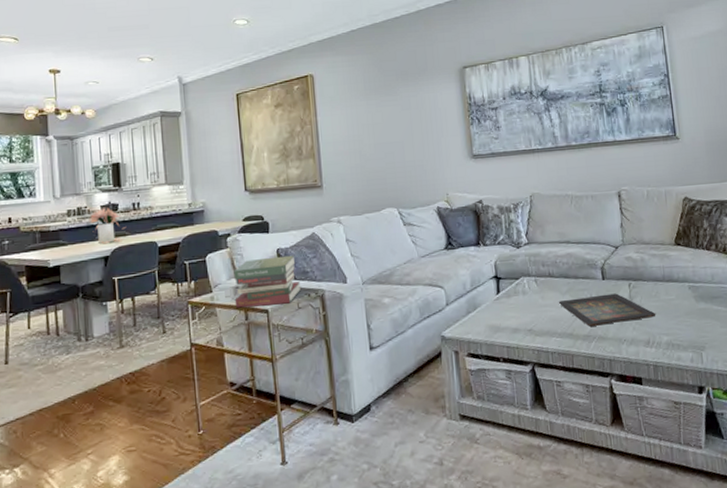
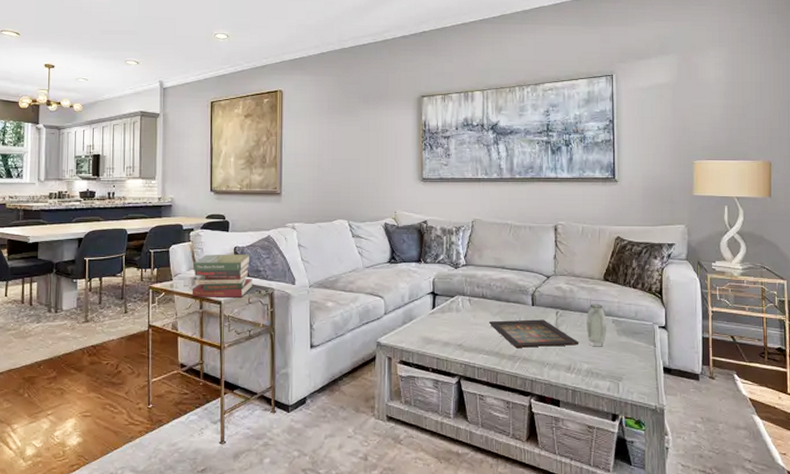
bouquet: present [88,207,127,244] -> none [67,193,101,227]
vase: none [661,270,684,317] -> present [586,303,607,347]

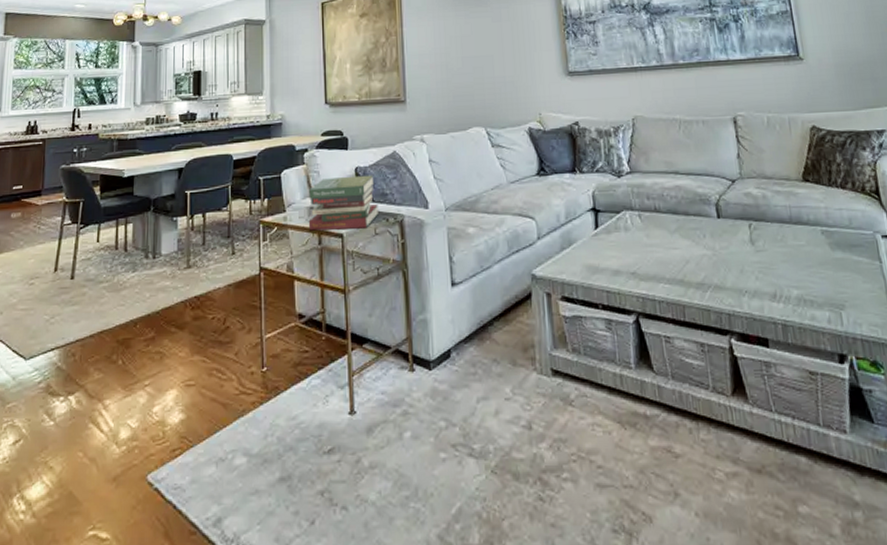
icon panel: present [488,319,579,348] -> none [666,235,783,273]
vase: present [586,303,607,347] -> none [787,211,816,267]

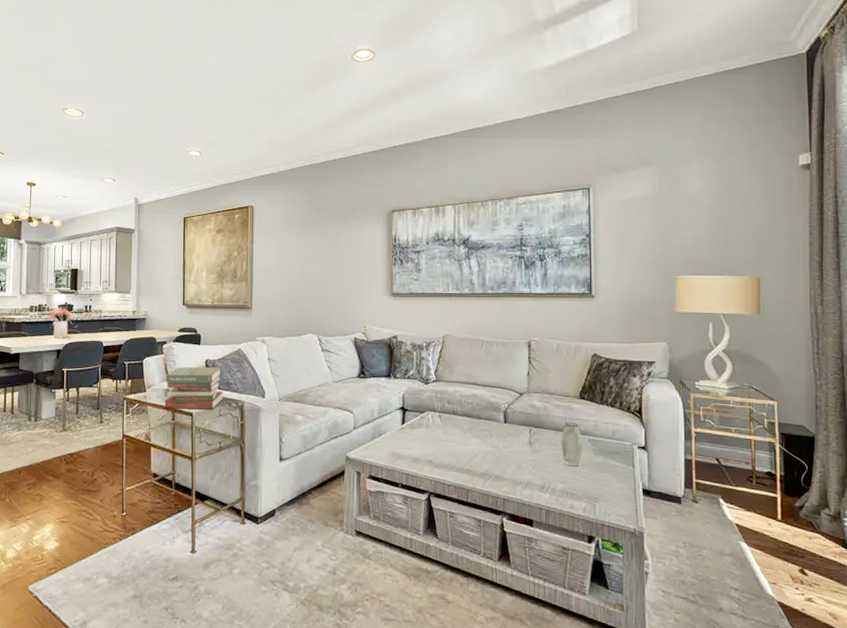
bouquet: none [165,116,203,155] -> present [46,306,78,339]
vase: none [787,211,816,267] -> present [561,422,583,467]

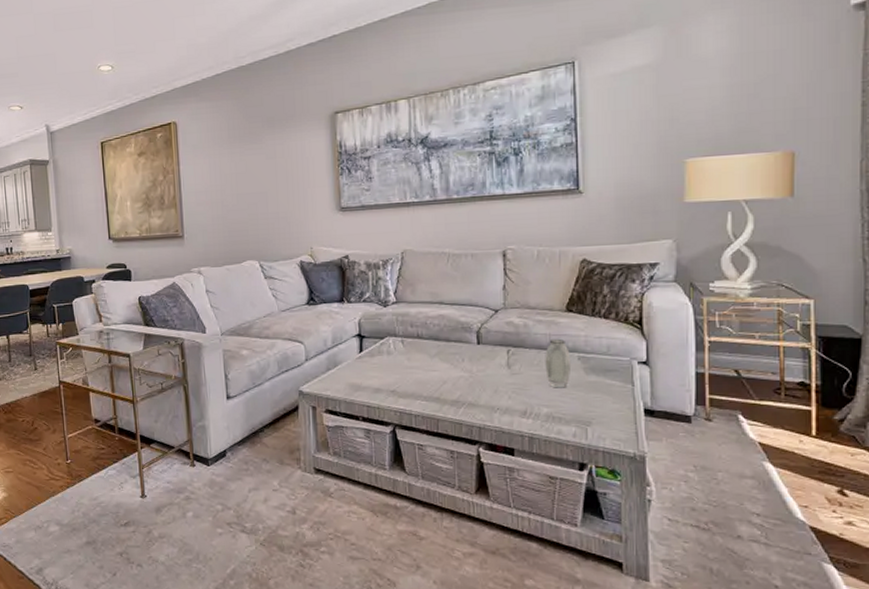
books: present [164,366,224,410] -> none [98,303,162,351]

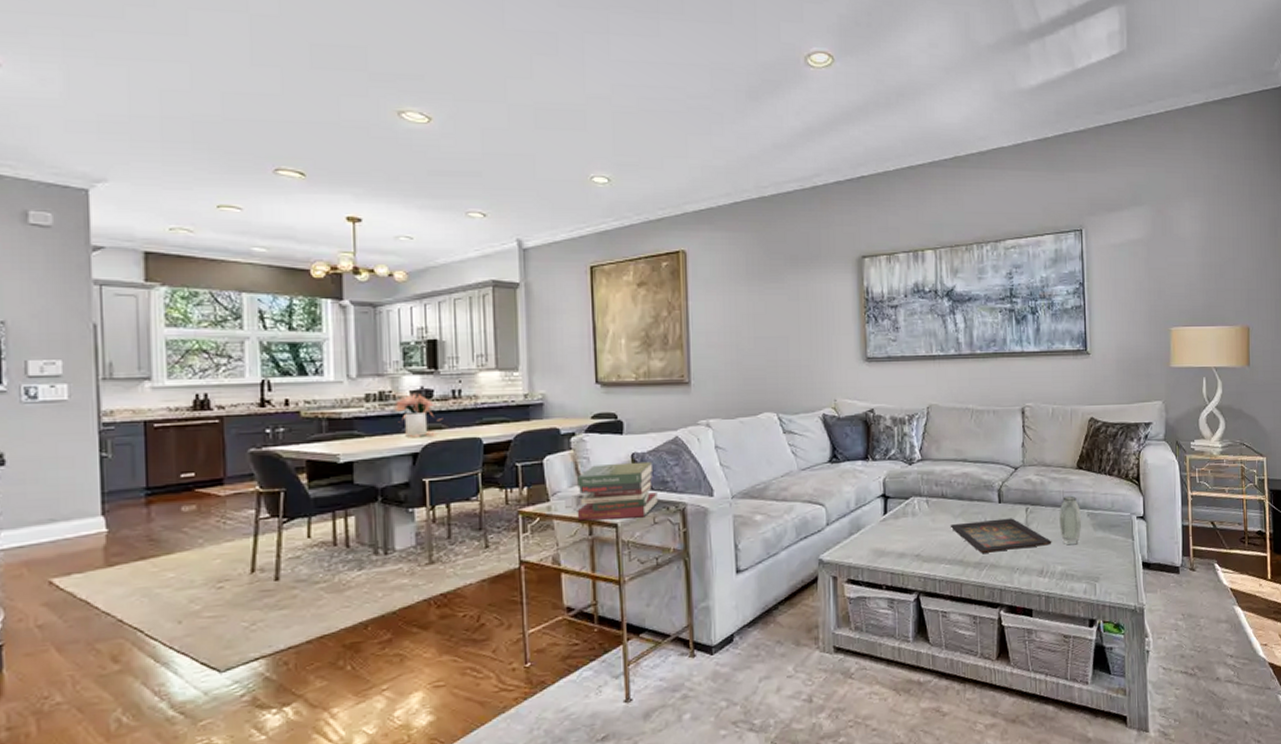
books: none [98,303,162,351] -> present [577,461,659,521]
icon panel: none [425,359,537,392] -> present [950,518,1052,553]

